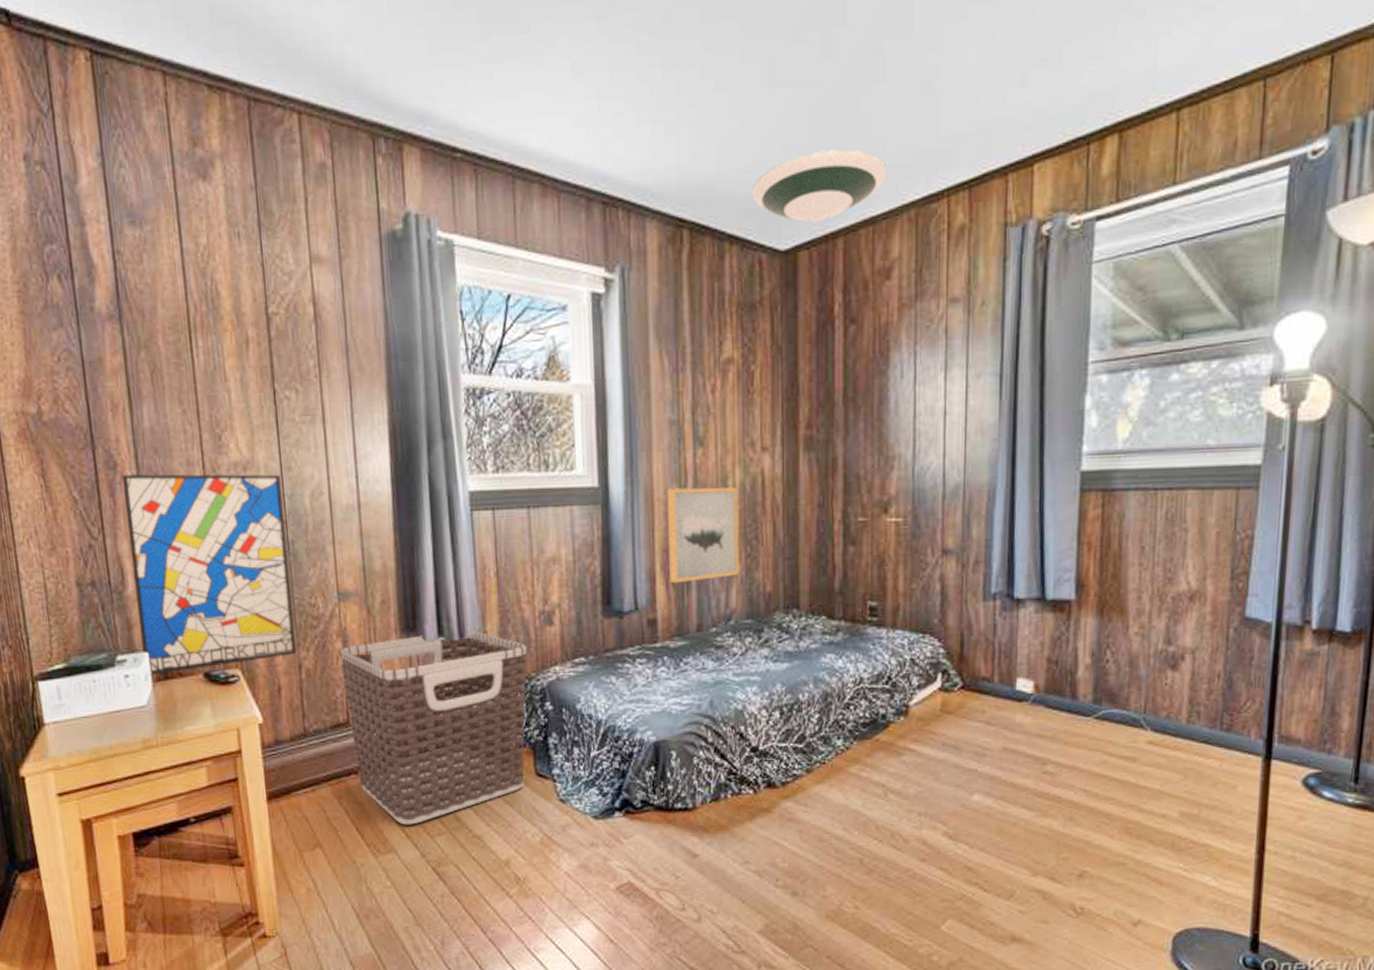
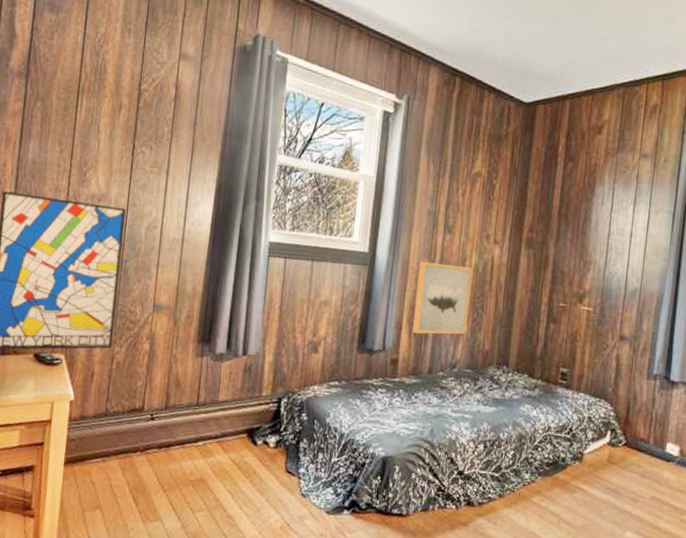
clothes hamper: present [339,630,527,825] -> none [142,347,295,500]
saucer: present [752,149,887,223] -> none [509,38,607,87]

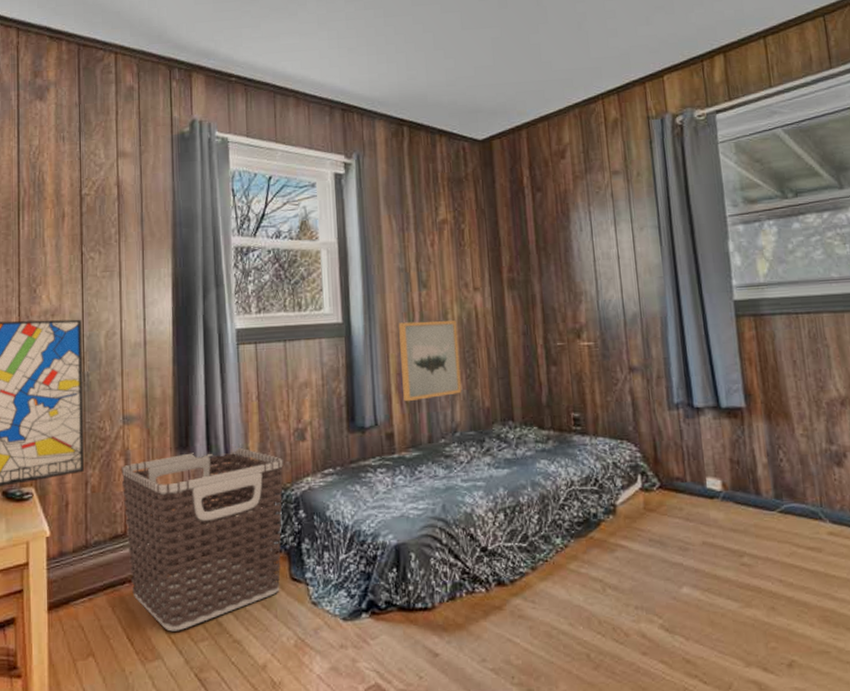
clothes hamper: none [142,347,295,500] -> present [121,446,283,632]

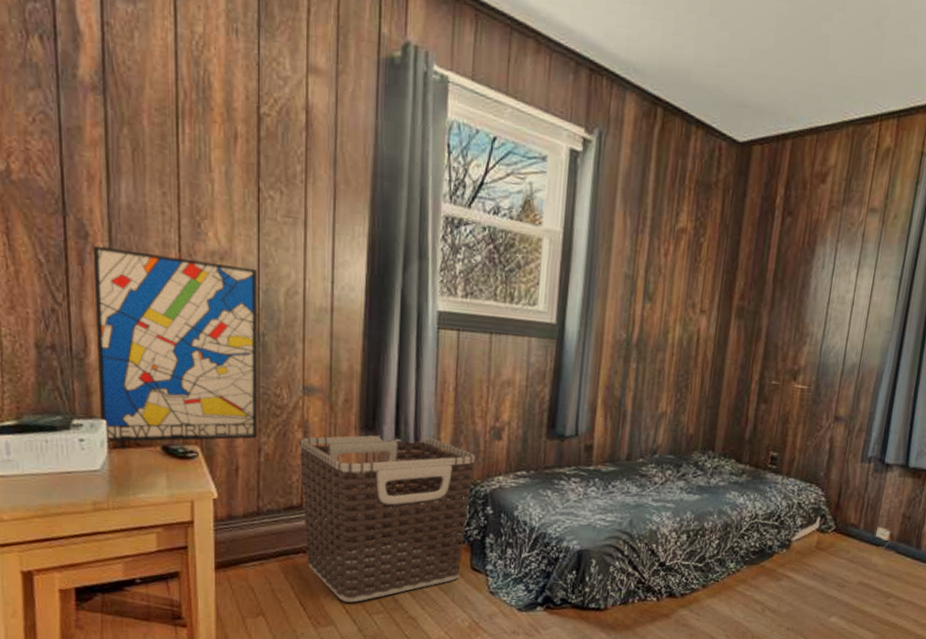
wall art: present [399,320,462,402] -> none [608,334,676,417]

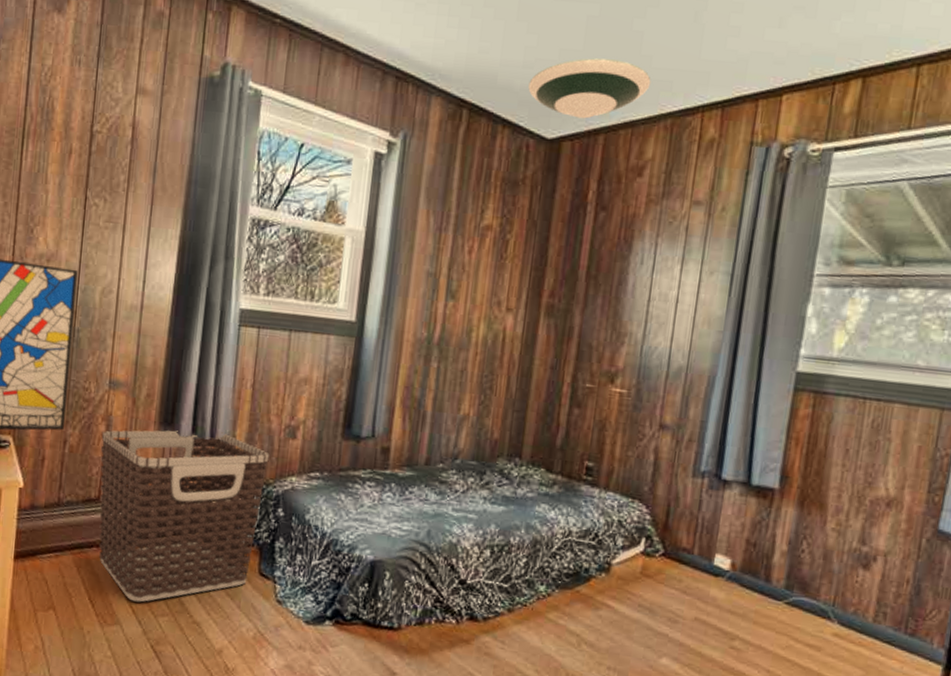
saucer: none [721,60,836,123] -> present [528,58,651,119]

